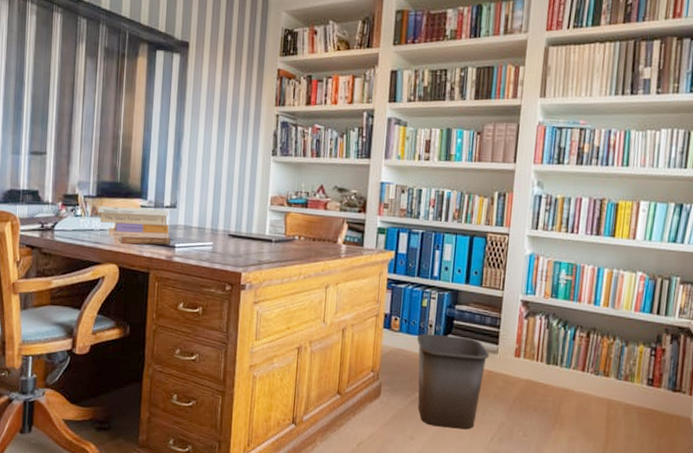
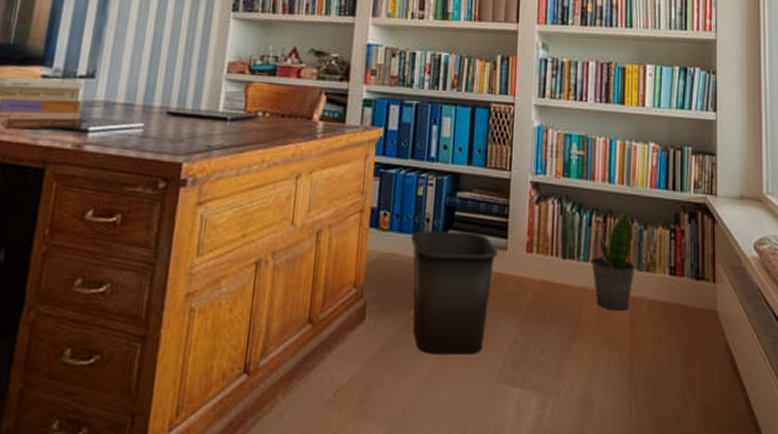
potted plant: none [573,328,615,410] -> present [591,210,636,311]

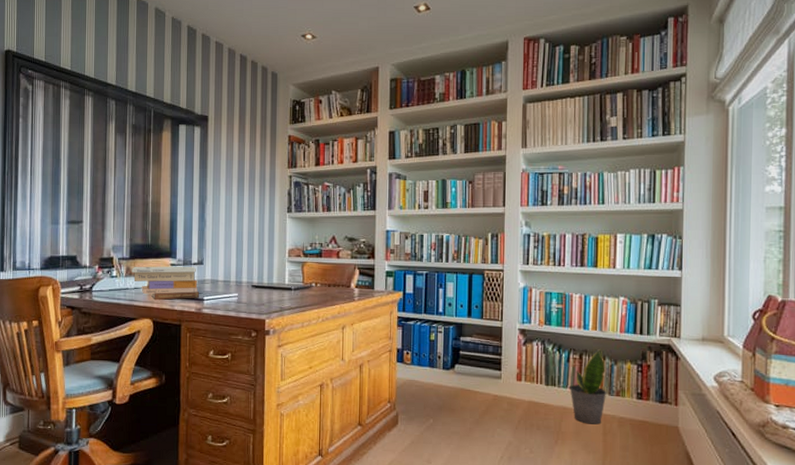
waste bin: present [410,231,497,355] -> none [427,365,493,451]

